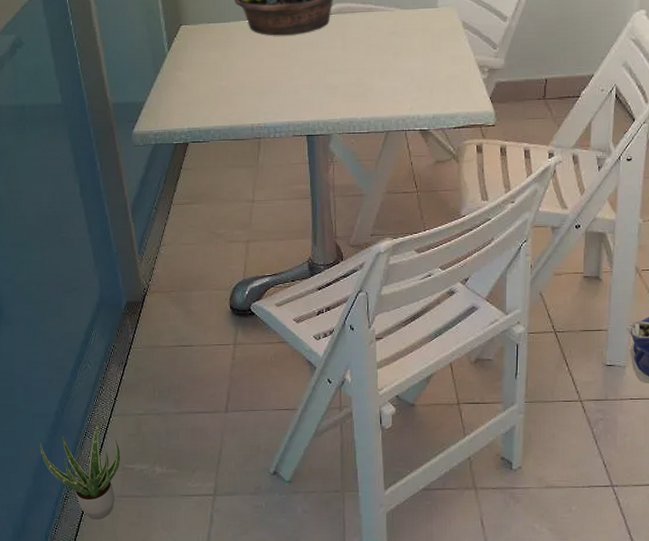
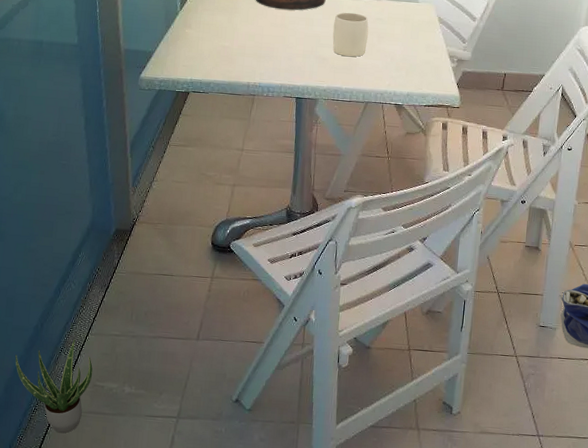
mug: none [342,29,383,82] -> present [332,12,369,57]

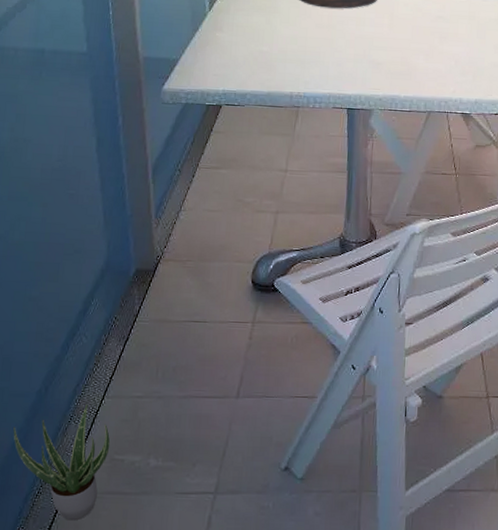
mug: present [332,12,369,57] -> none [388,10,429,61]

